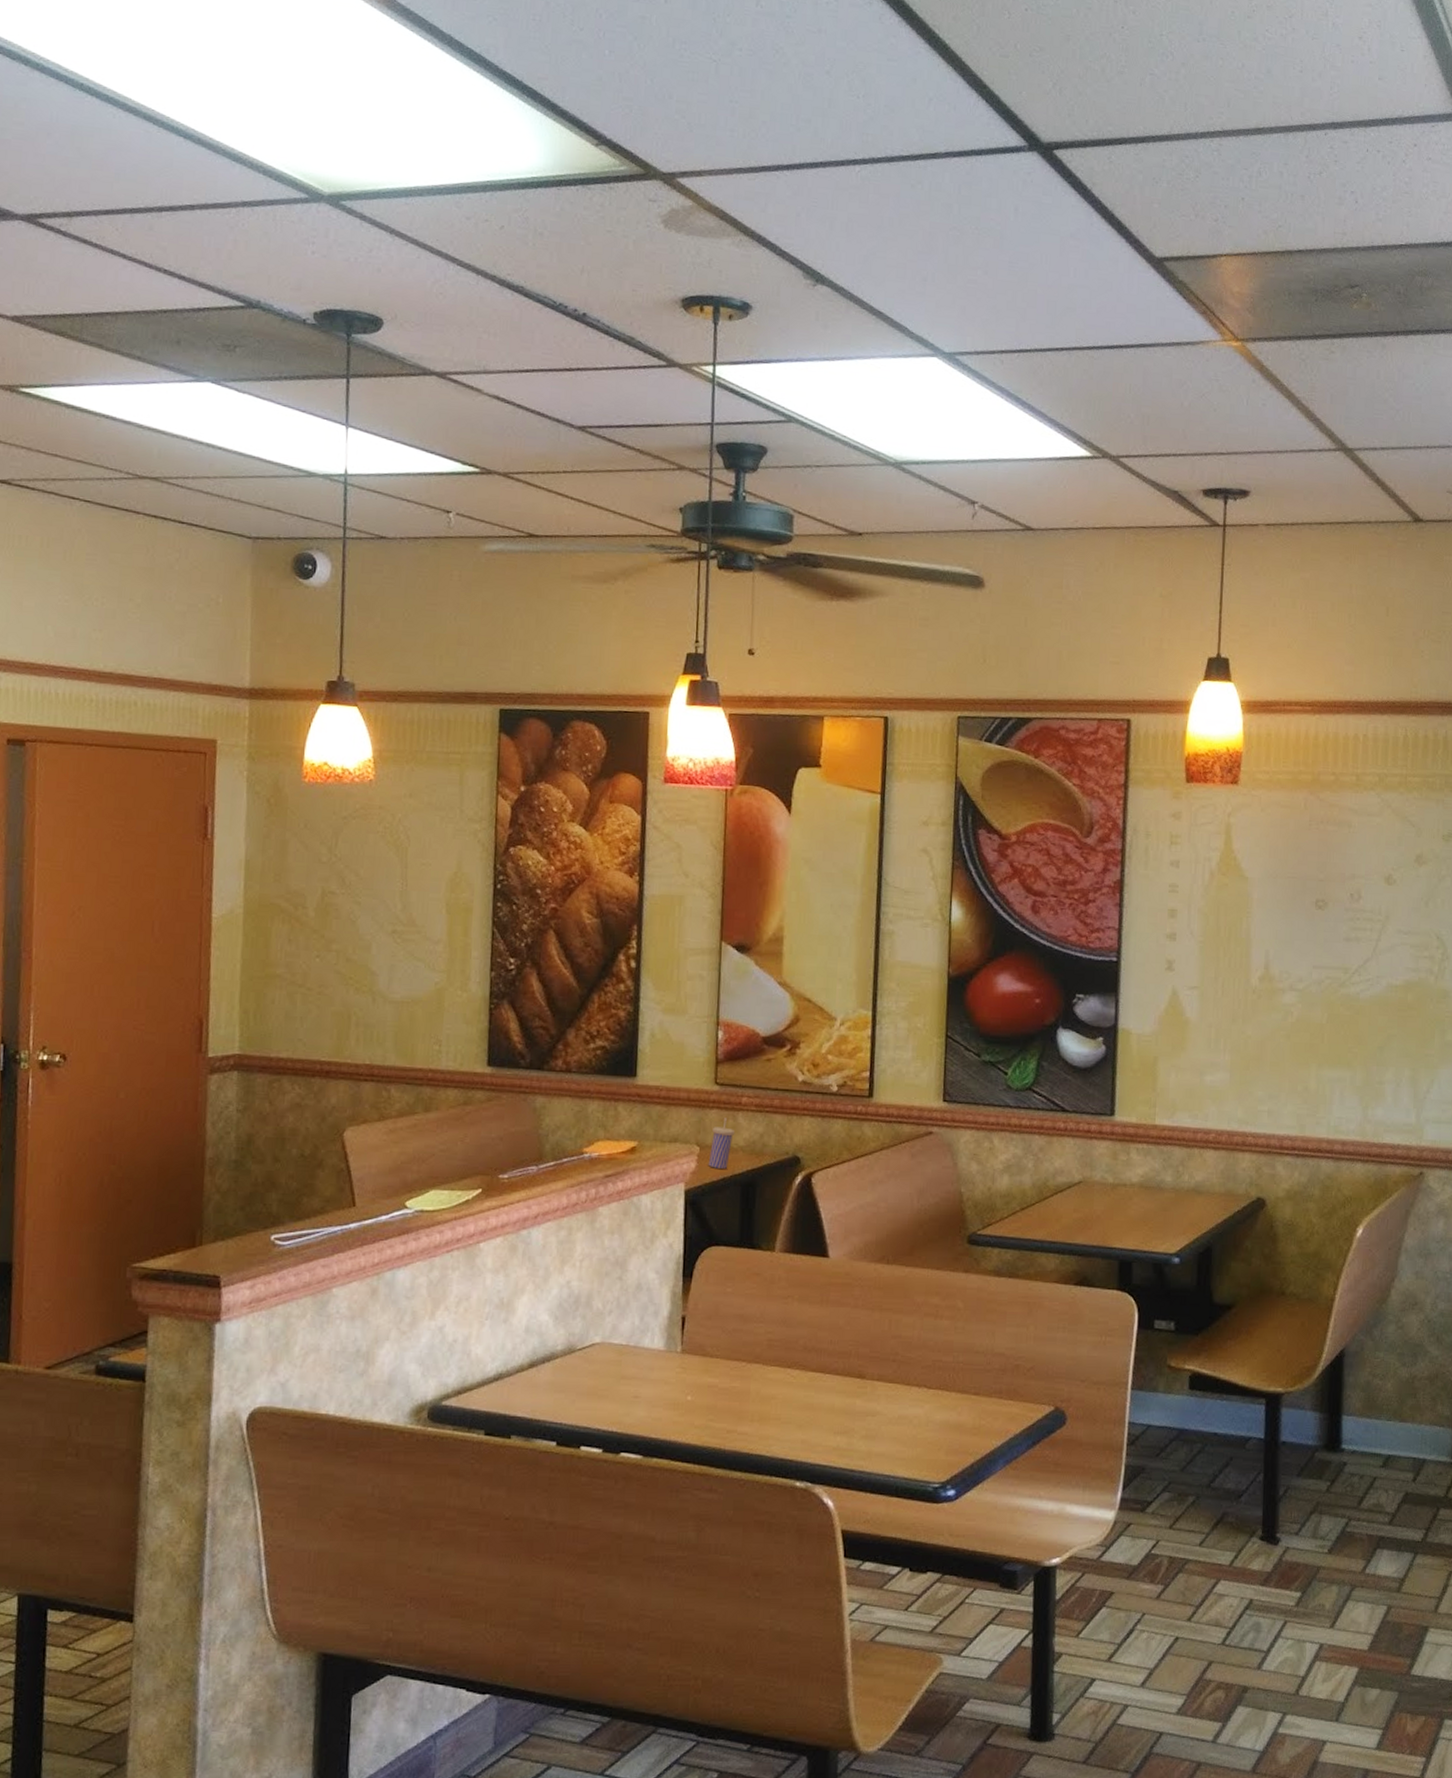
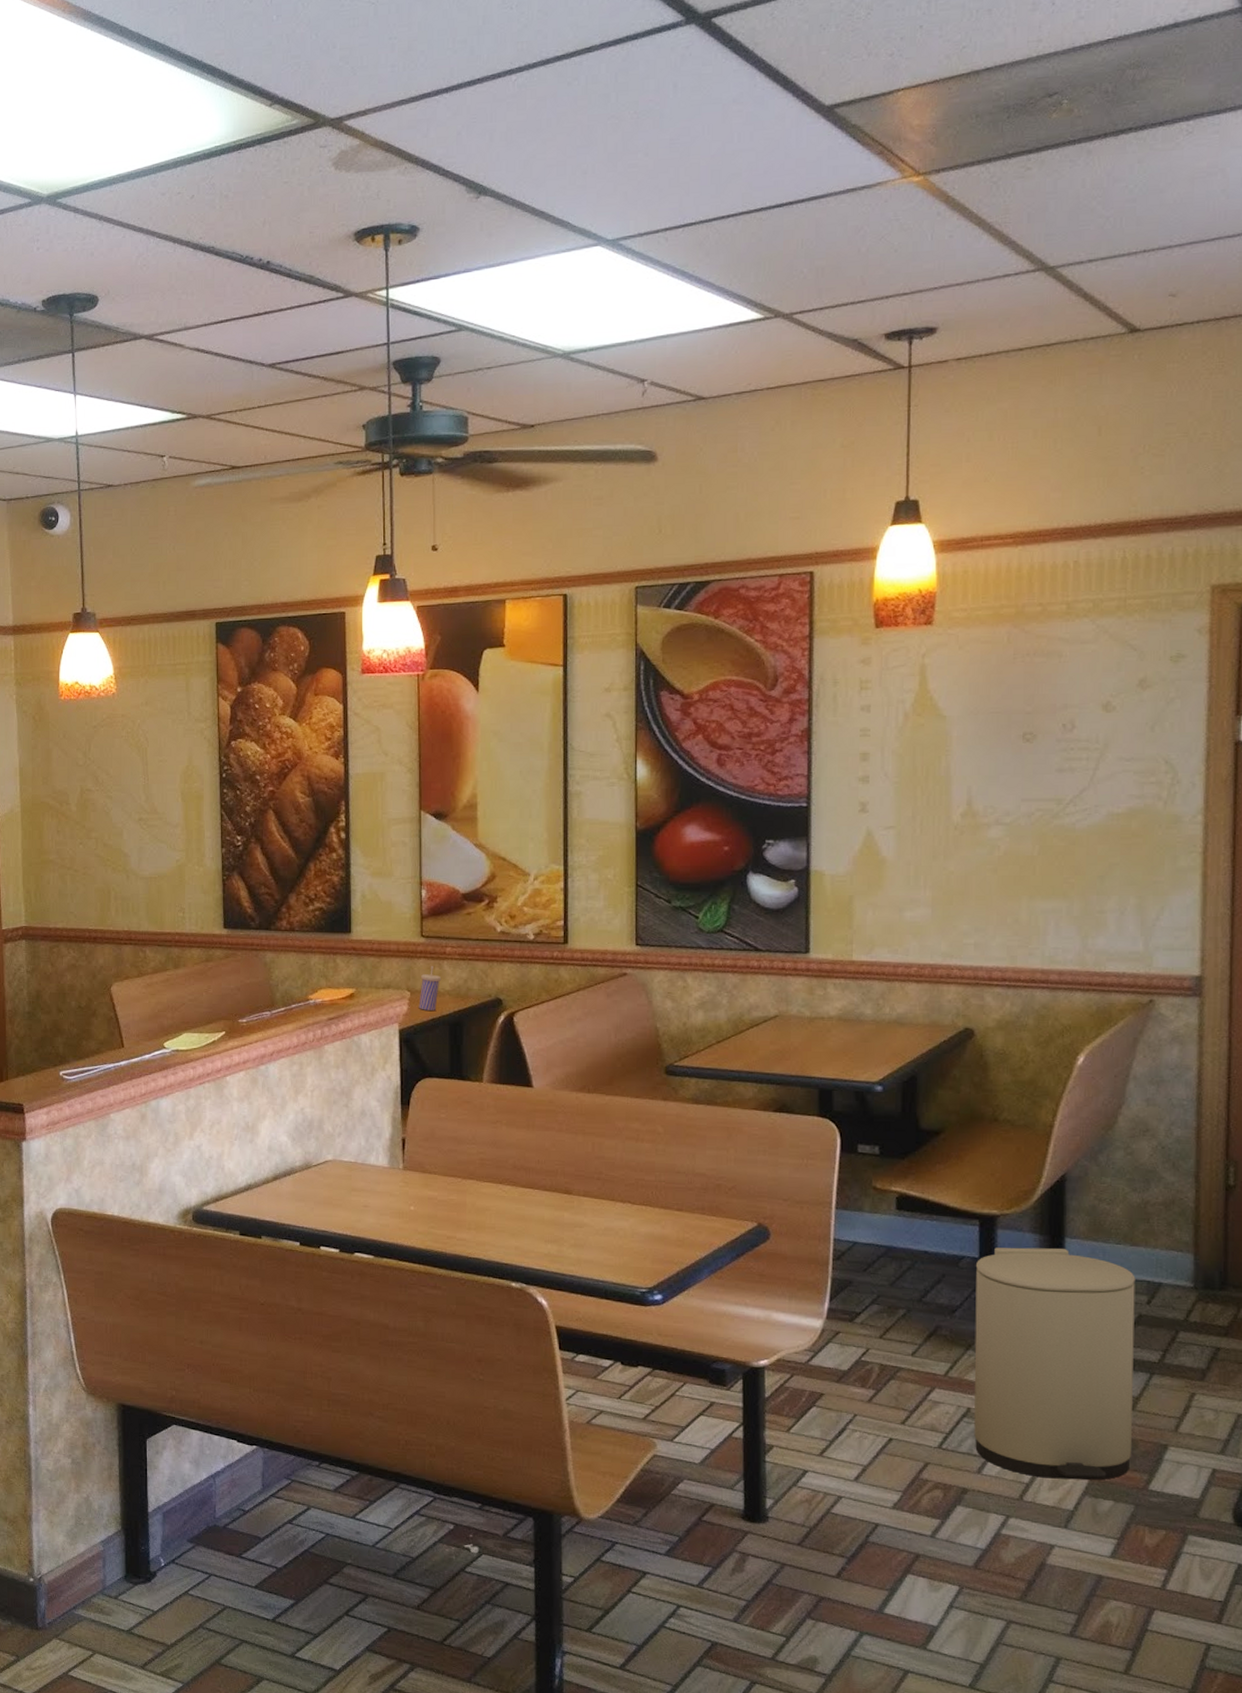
pedal bin: none [1255,1426,1403,1670] -> present [974,1247,1136,1480]

